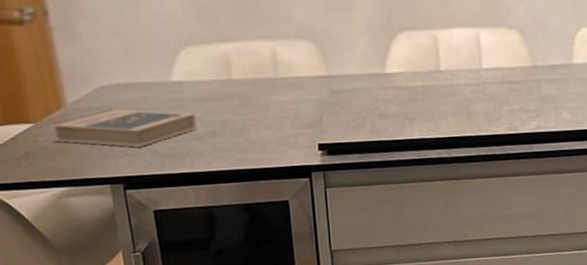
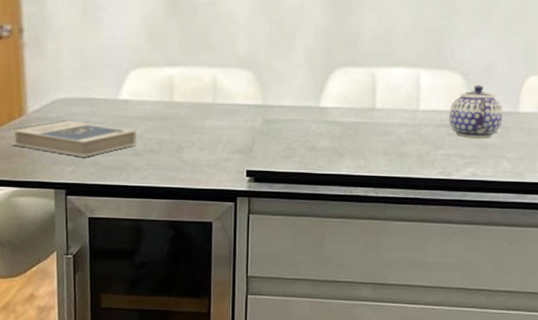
teapot: none [509,40,560,93] -> present [448,84,504,139]

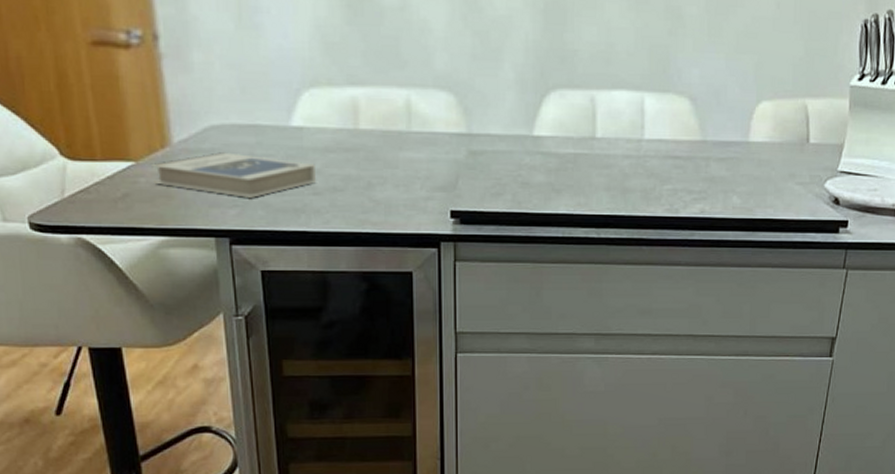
teapot: present [448,84,504,139] -> none [675,110,734,172]

